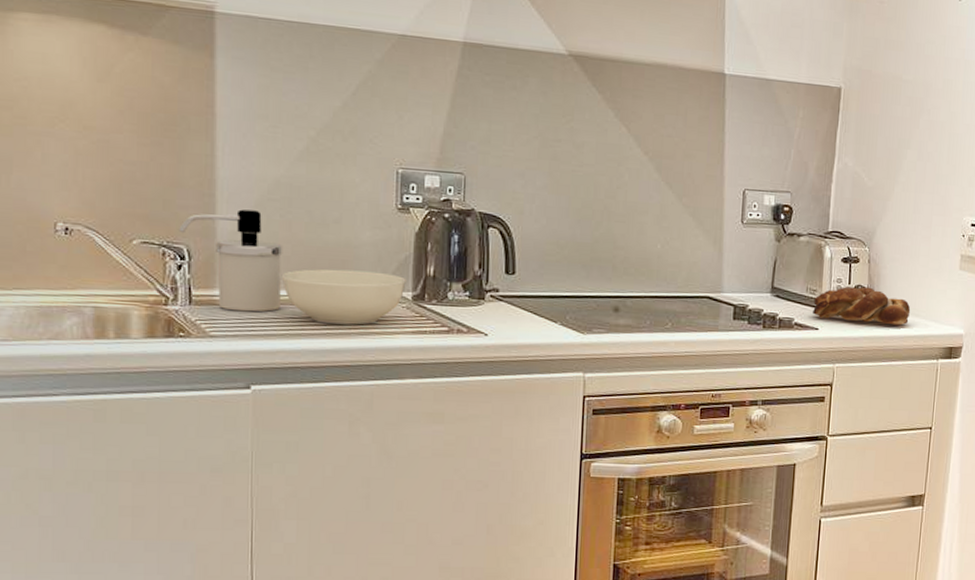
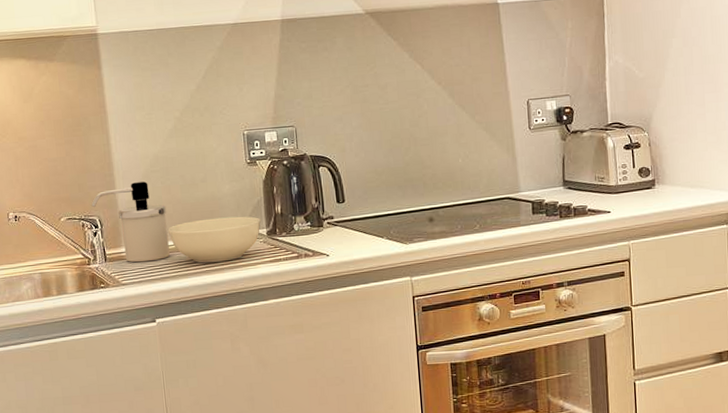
bread loaf: present [813,287,911,326] -> none [603,167,695,202]

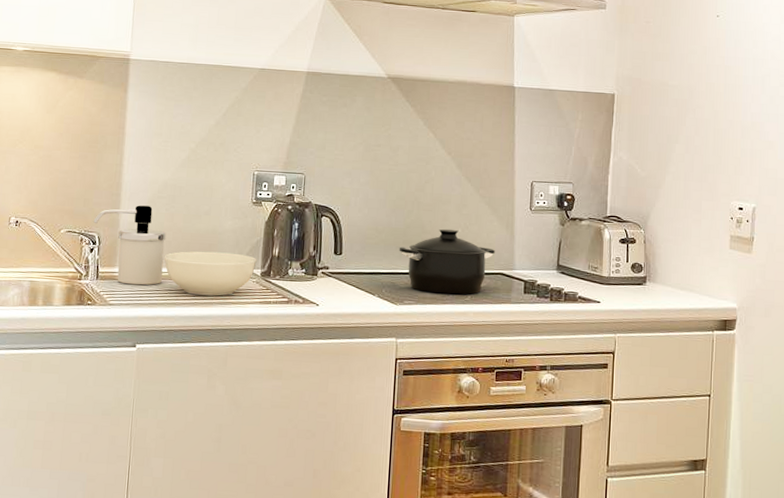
saucepan: none [401,160,499,228] -> present [399,228,495,295]

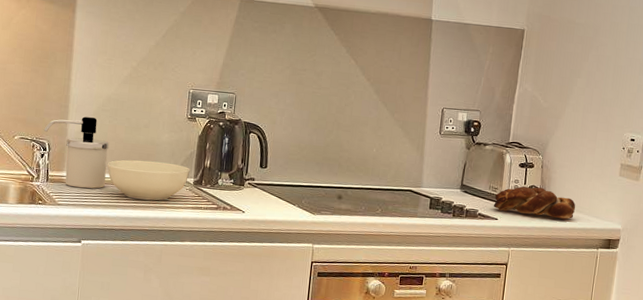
saucepan: present [399,228,495,295] -> none [318,148,406,208]
bread loaf: none [595,264,685,300] -> present [494,186,576,220]

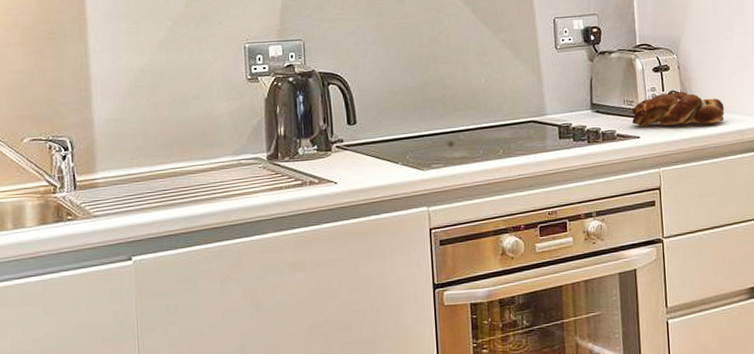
soap dispenser: present [44,116,110,189] -> none [61,98,153,191]
bowl: present [107,160,190,201] -> none [151,138,261,192]

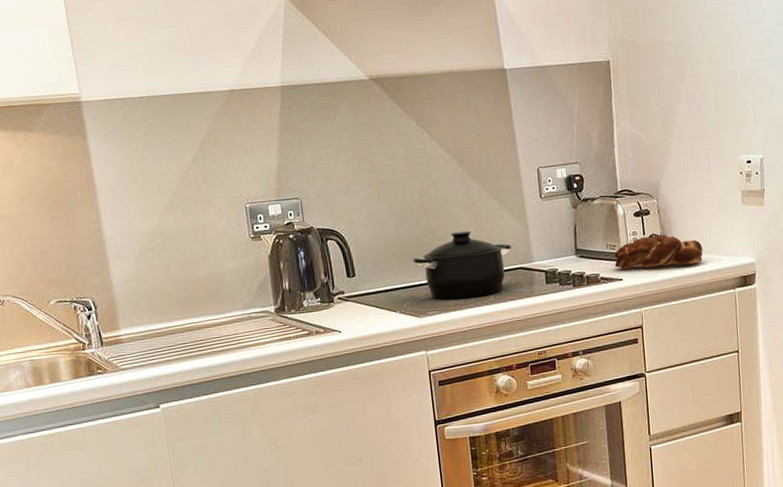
saucepan: none [419,80,523,153] -> present [413,230,511,300]

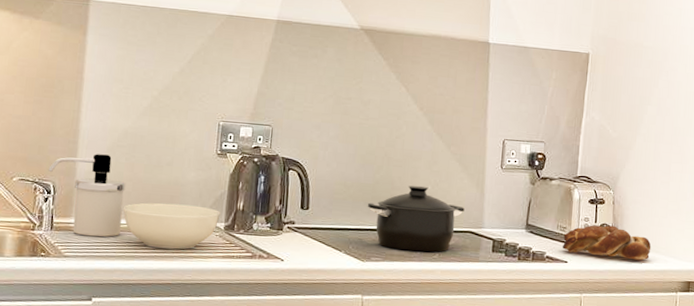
soap dispenser: none [83,260,172,346] -> present [48,154,126,237]
bowl: none [168,293,268,344] -> present [122,203,221,250]

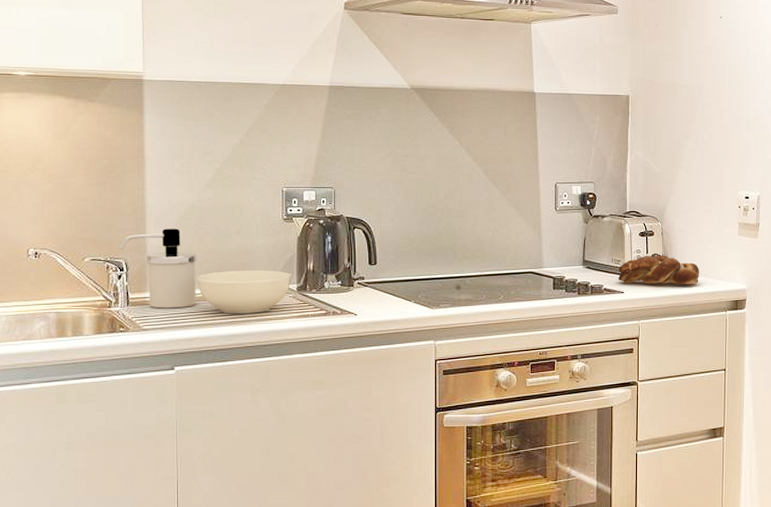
saucepan: present [367,185,465,253] -> none [432,233,524,295]

